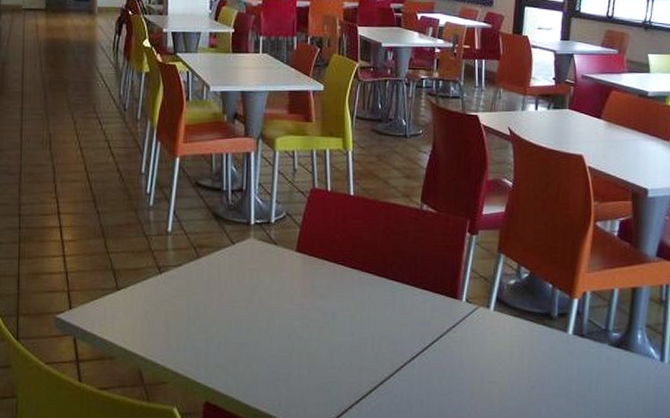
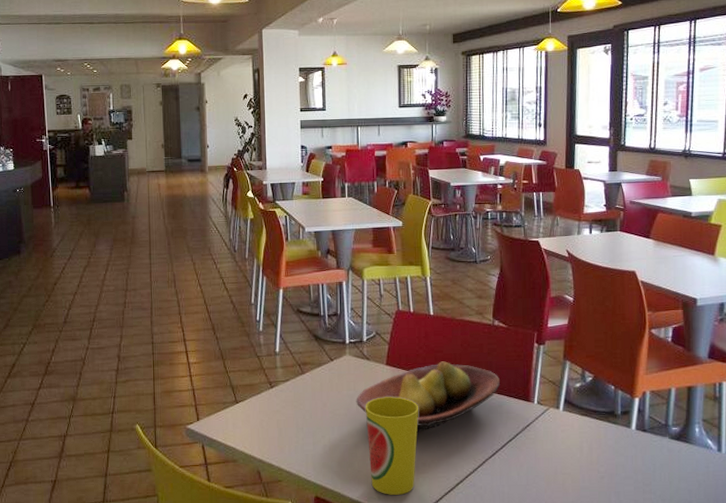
fruit bowl: none [259,249,425,331] -> present [356,361,500,433]
cup: none [269,288,331,402] -> present [365,397,419,495]

